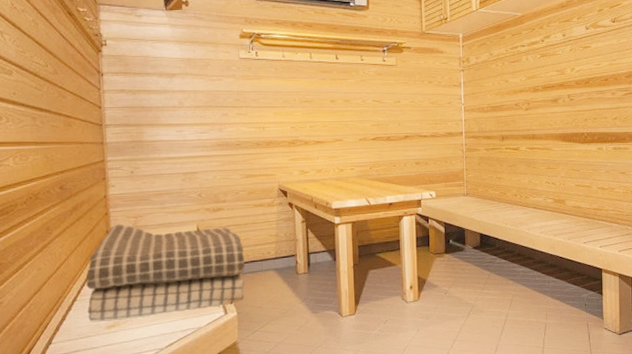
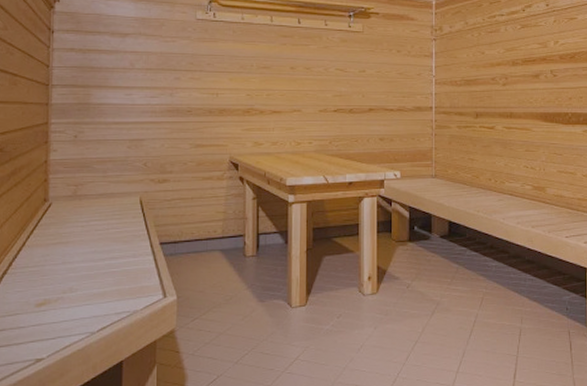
towel: present [85,224,245,322] -> none [17,192,189,299]

